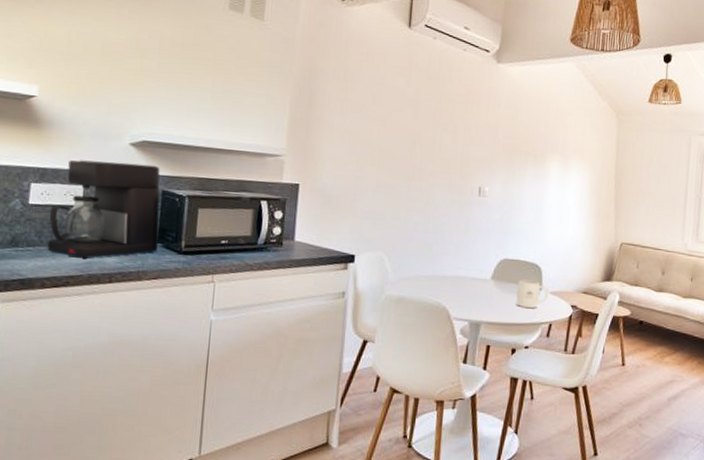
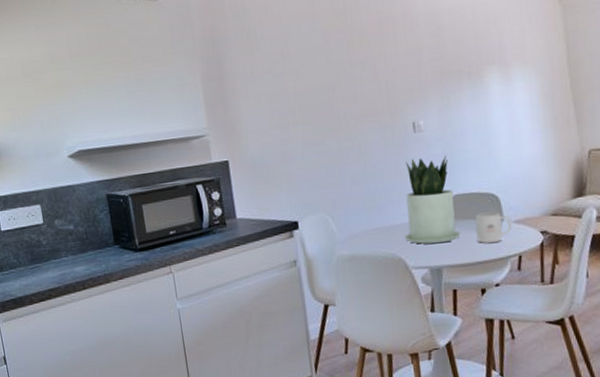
coffee maker: present [47,160,160,259] -> none [19,172,116,272]
planter: none [452,219,504,301] -> present [405,155,462,245]

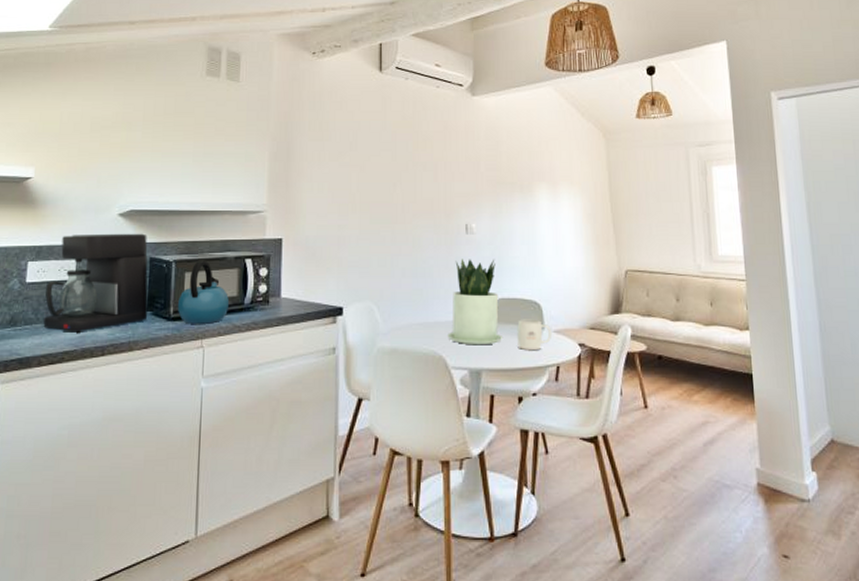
coffee maker: none [19,172,116,272] -> present [43,233,148,333]
kettle: none [140,190,190,253] -> present [177,260,230,324]

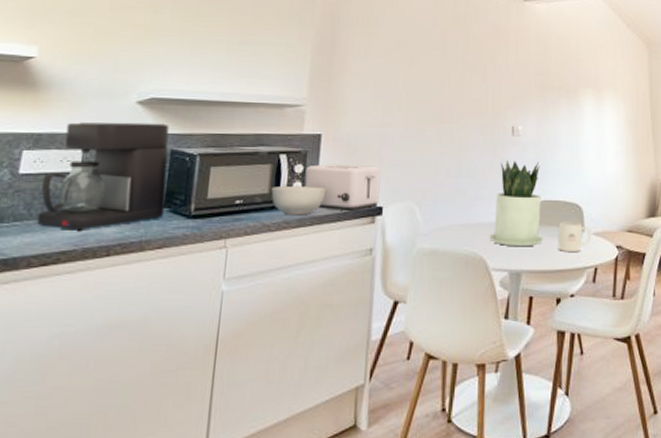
kettle: present [177,260,230,324] -> none [199,154,260,222]
bowl: none [239,288,289,317] -> present [271,185,326,216]
toaster: none [269,266,340,313] -> present [304,163,381,212]

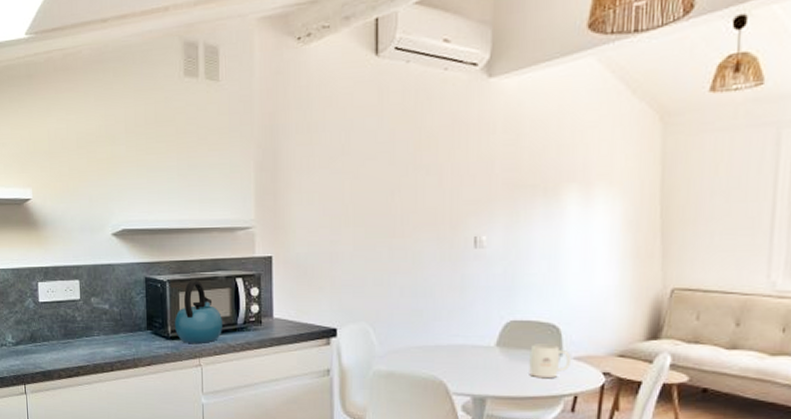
coffee maker: present [36,122,169,230] -> none [56,253,147,349]
kettle: none [199,154,260,222] -> present [174,279,223,343]
bowl: present [271,185,326,216] -> none [232,308,282,337]
toaster: present [304,163,381,212] -> none [261,285,333,334]
planter: present [489,161,545,247] -> none [449,276,513,372]

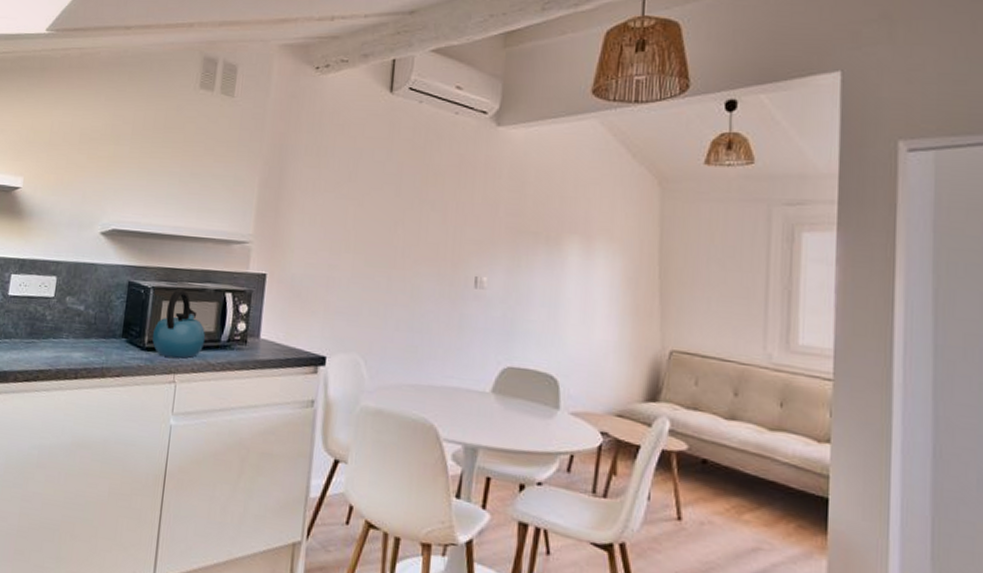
mug: present [529,344,571,379] -> none [524,394,568,434]

